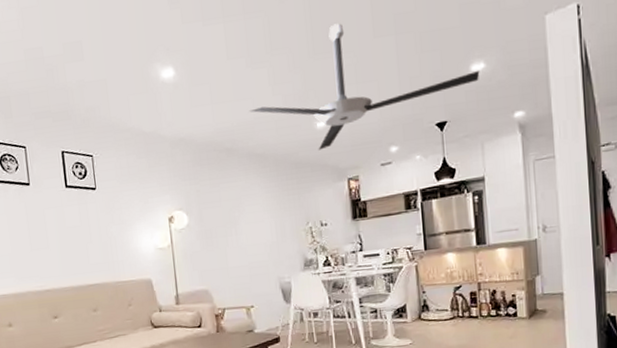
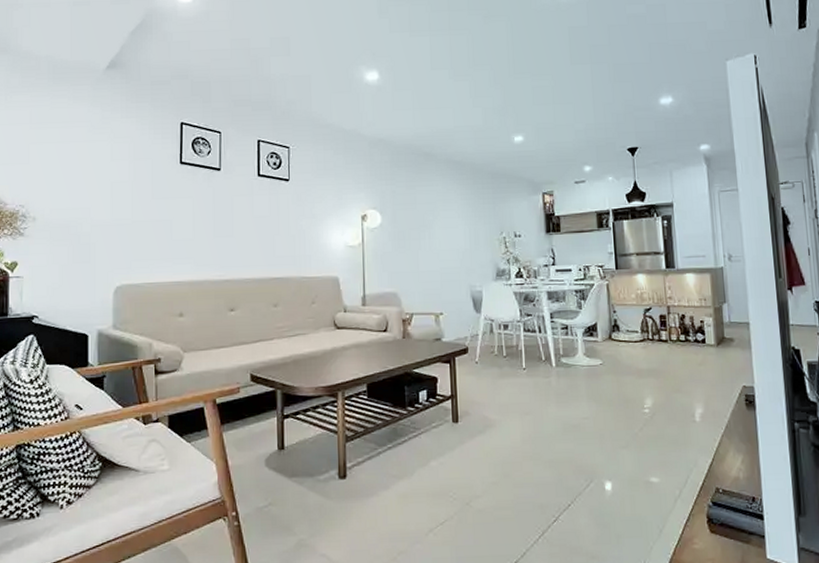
ceiling fan: present [249,23,480,151] -> none [449,48,668,163]

